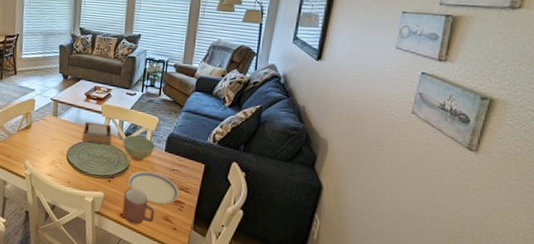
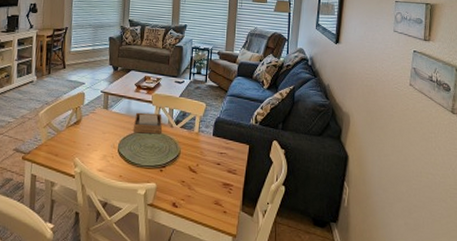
bowl: present [122,135,156,162] -> none [172,122,204,148]
mug: present [122,188,155,225] -> none [174,176,206,214]
plate: present [127,170,180,205] -> none [179,156,228,189]

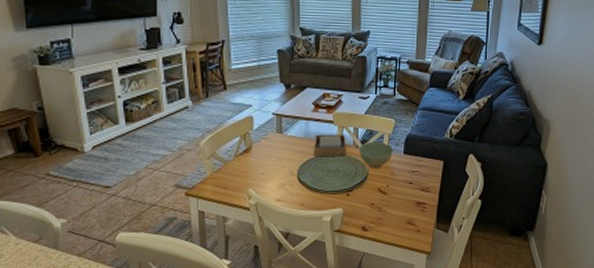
bowl: none [172,122,204,148] -> present [358,141,394,169]

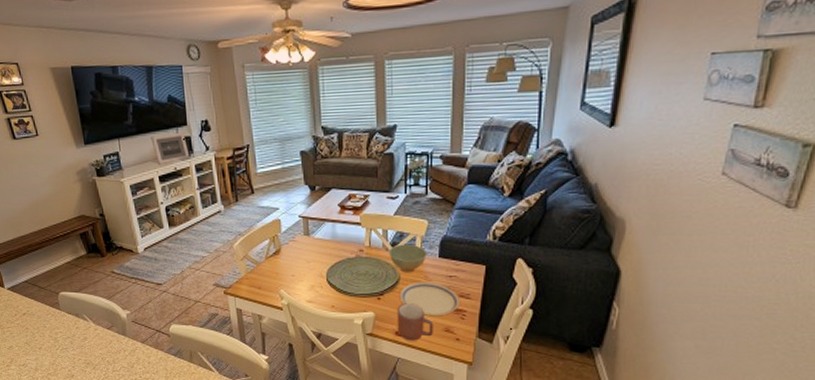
picture frame: none [112,22,157,56] -> present [151,132,190,165]
napkin holder: present [314,134,346,157] -> none [342,236,375,260]
mug: none [364,198,398,236] -> present [397,303,434,342]
plate: none [367,177,421,210] -> present [399,281,459,316]

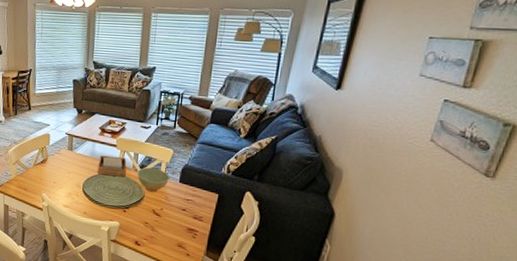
napkin holder: none [342,236,375,260] -> present [98,155,127,178]
mug: present [397,303,434,342] -> none [137,218,169,252]
plate: present [399,281,459,316] -> none [142,201,193,233]

